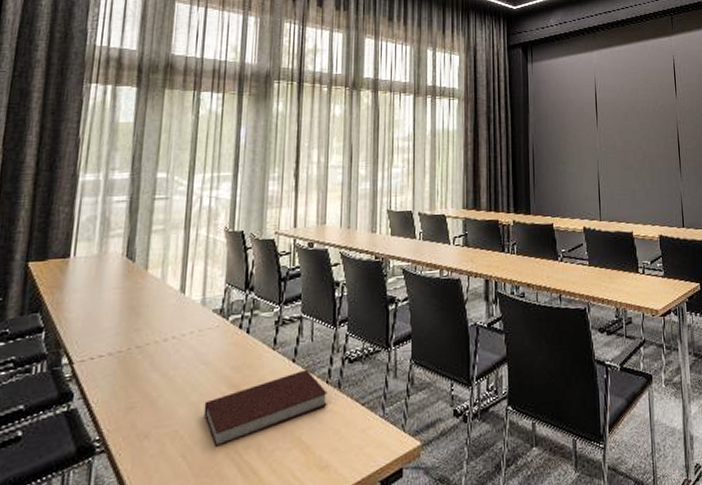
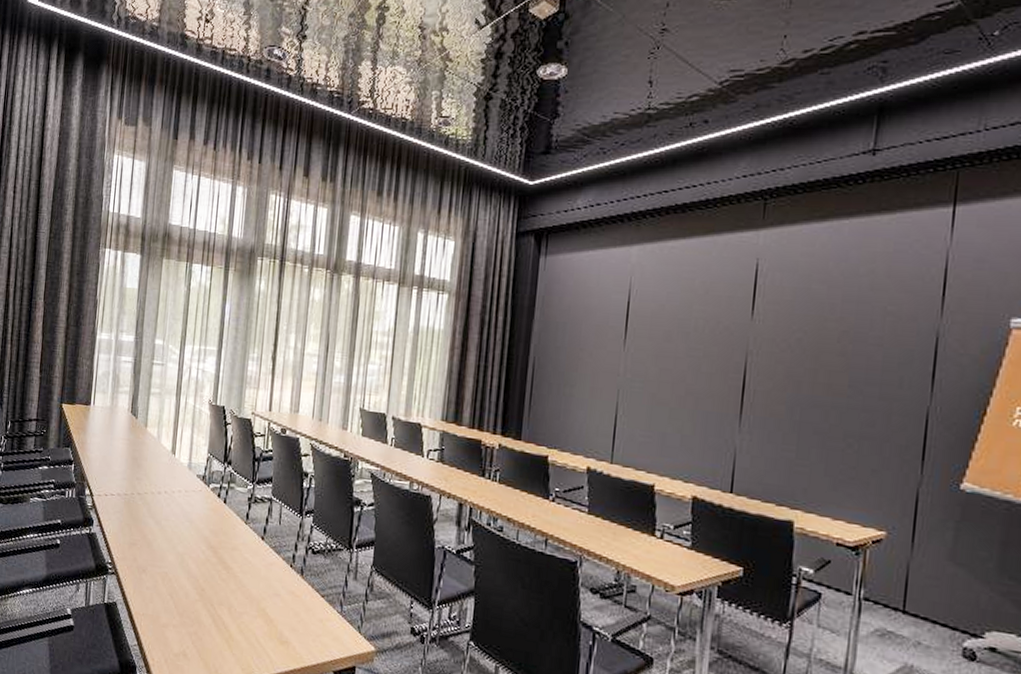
notebook: present [203,369,328,447] -> none [187,548,291,597]

